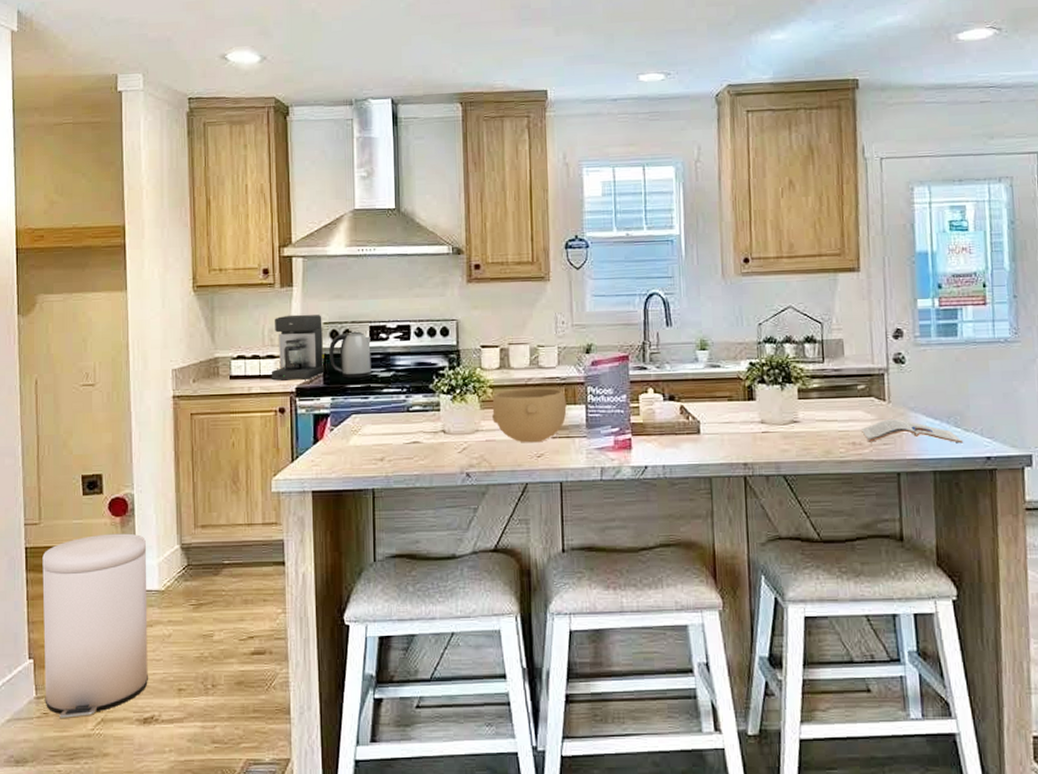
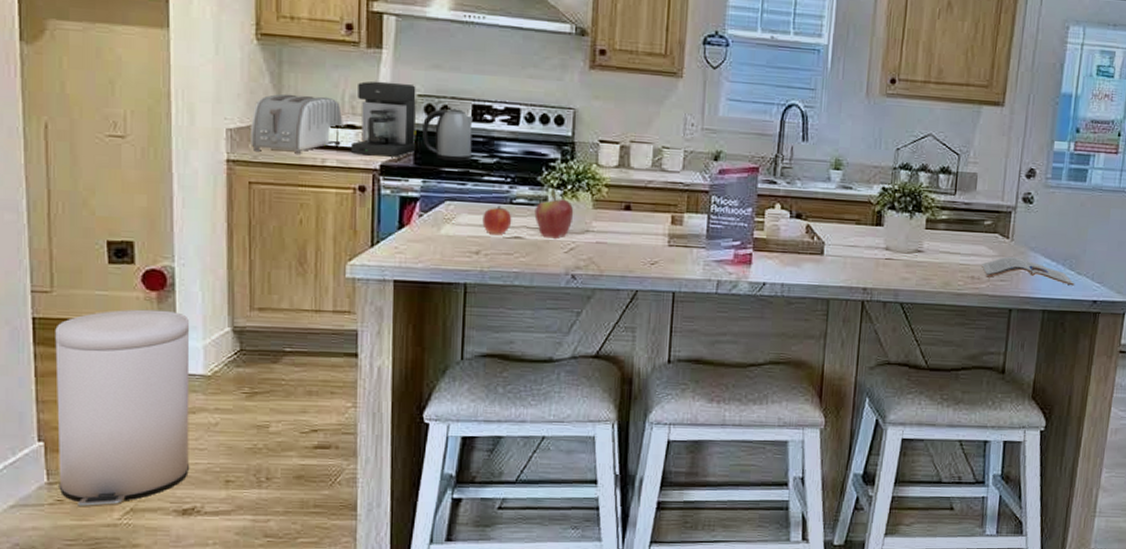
toaster: none [191,333,264,387] -> present [251,93,343,155]
fruit: none [384,414,410,441] -> present [482,205,512,234]
fruit: none [429,389,464,440] -> present [534,183,574,239]
bowl: present [491,387,567,443] -> none [604,190,688,249]

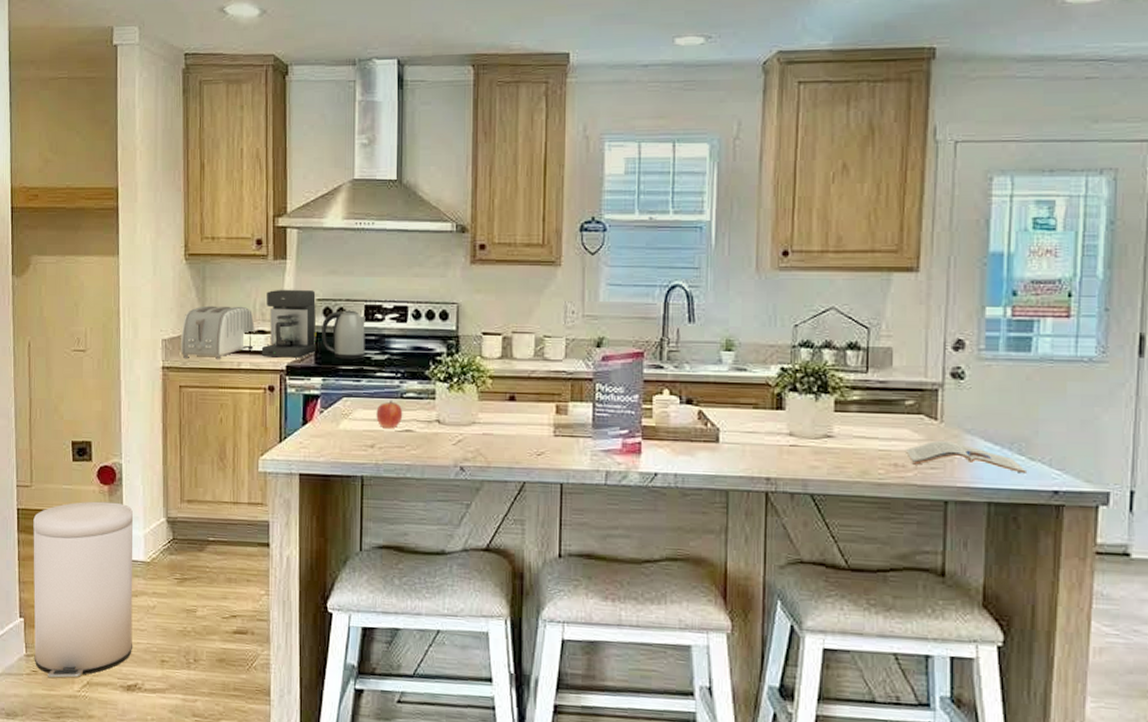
fruit: present [534,183,574,239] -> none [423,376,461,431]

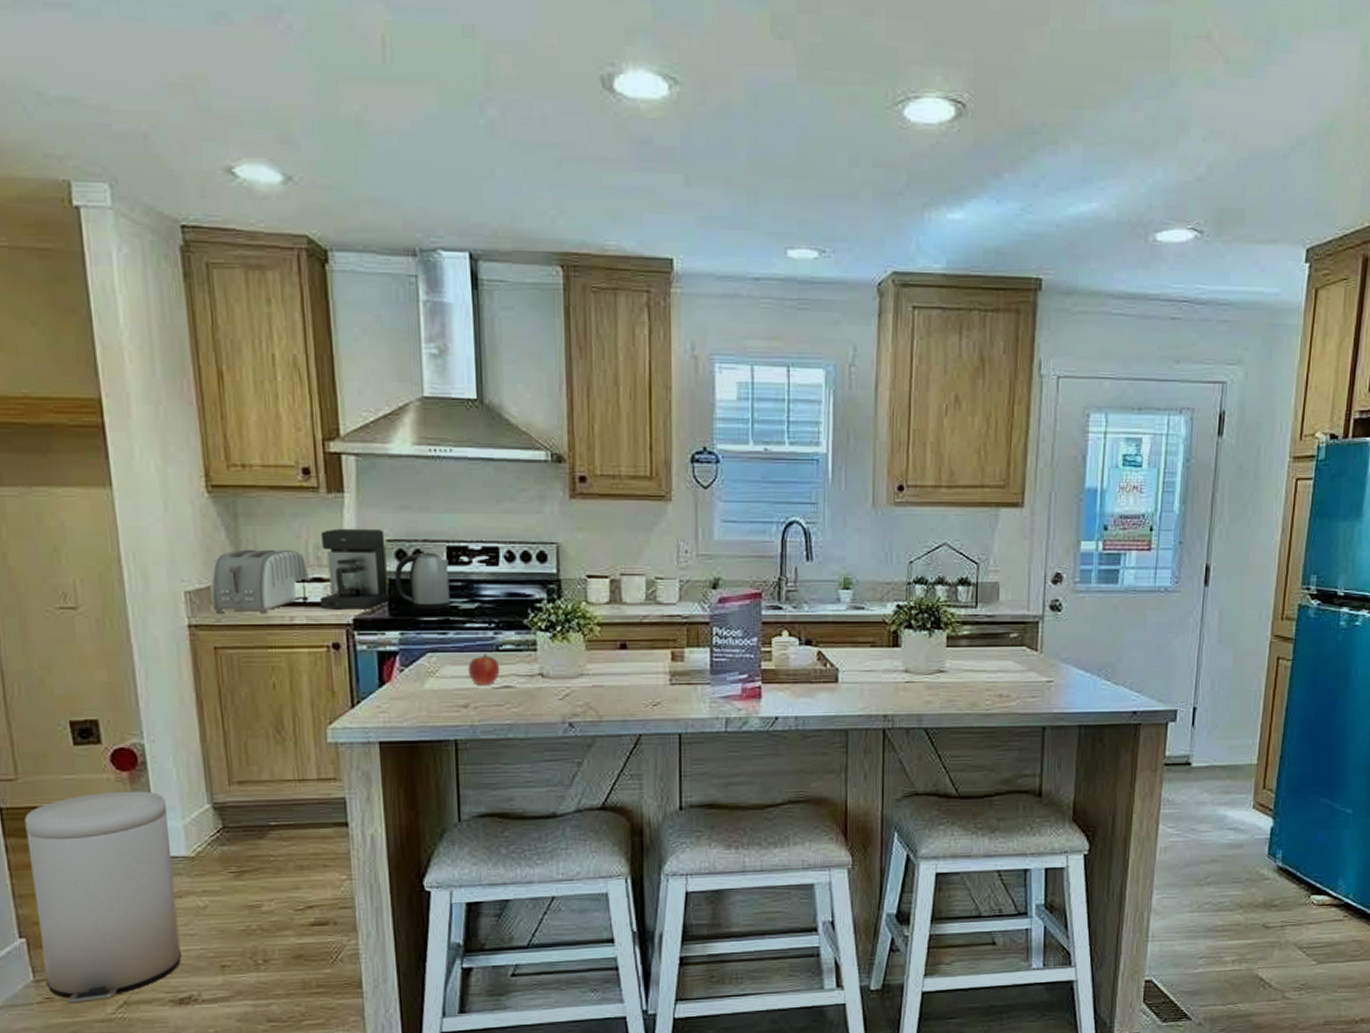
magazine: present [906,440,1028,474] -> none [1010,669,1113,697]

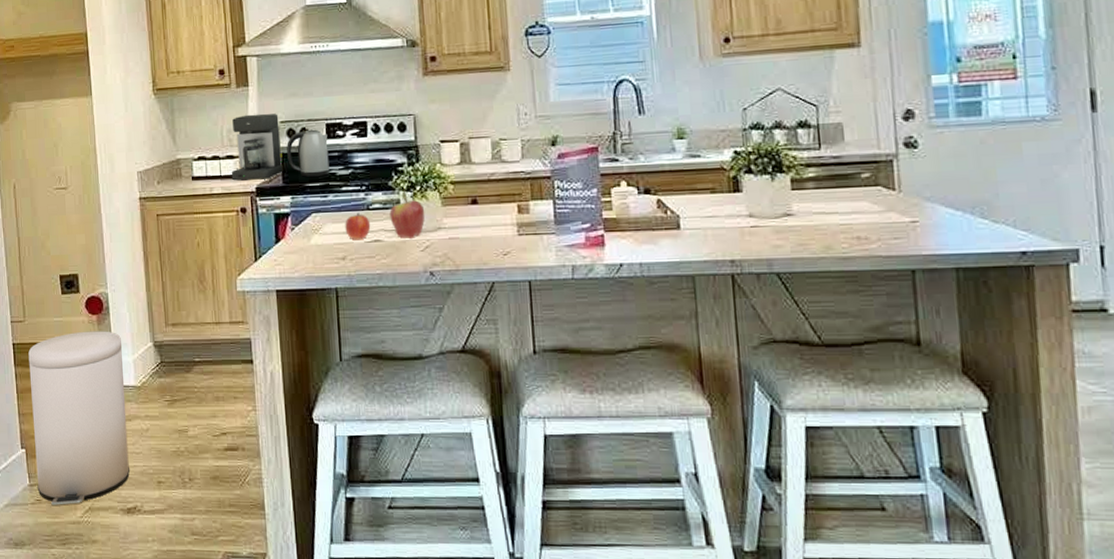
toaster: present [210,549,310,615] -> none [155,134,224,189]
fruit: none [523,625,566,685] -> present [389,186,425,238]

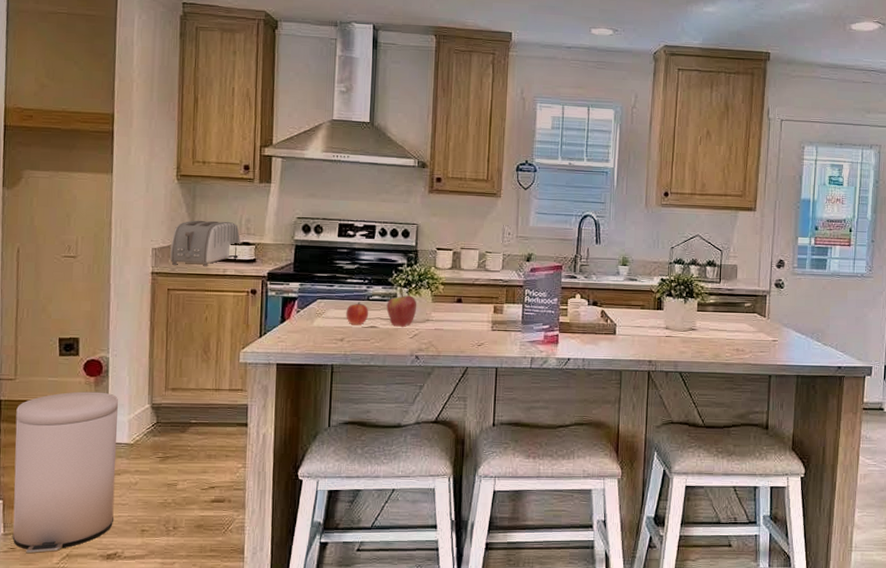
toaster: none [155,134,224,189] -> present [170,220,240,267]
coffee maker: present [231,114,283,181] -> none [245,208,296,266]
kettle: present [287,129,330,177] -> none [300,227,339,268]

